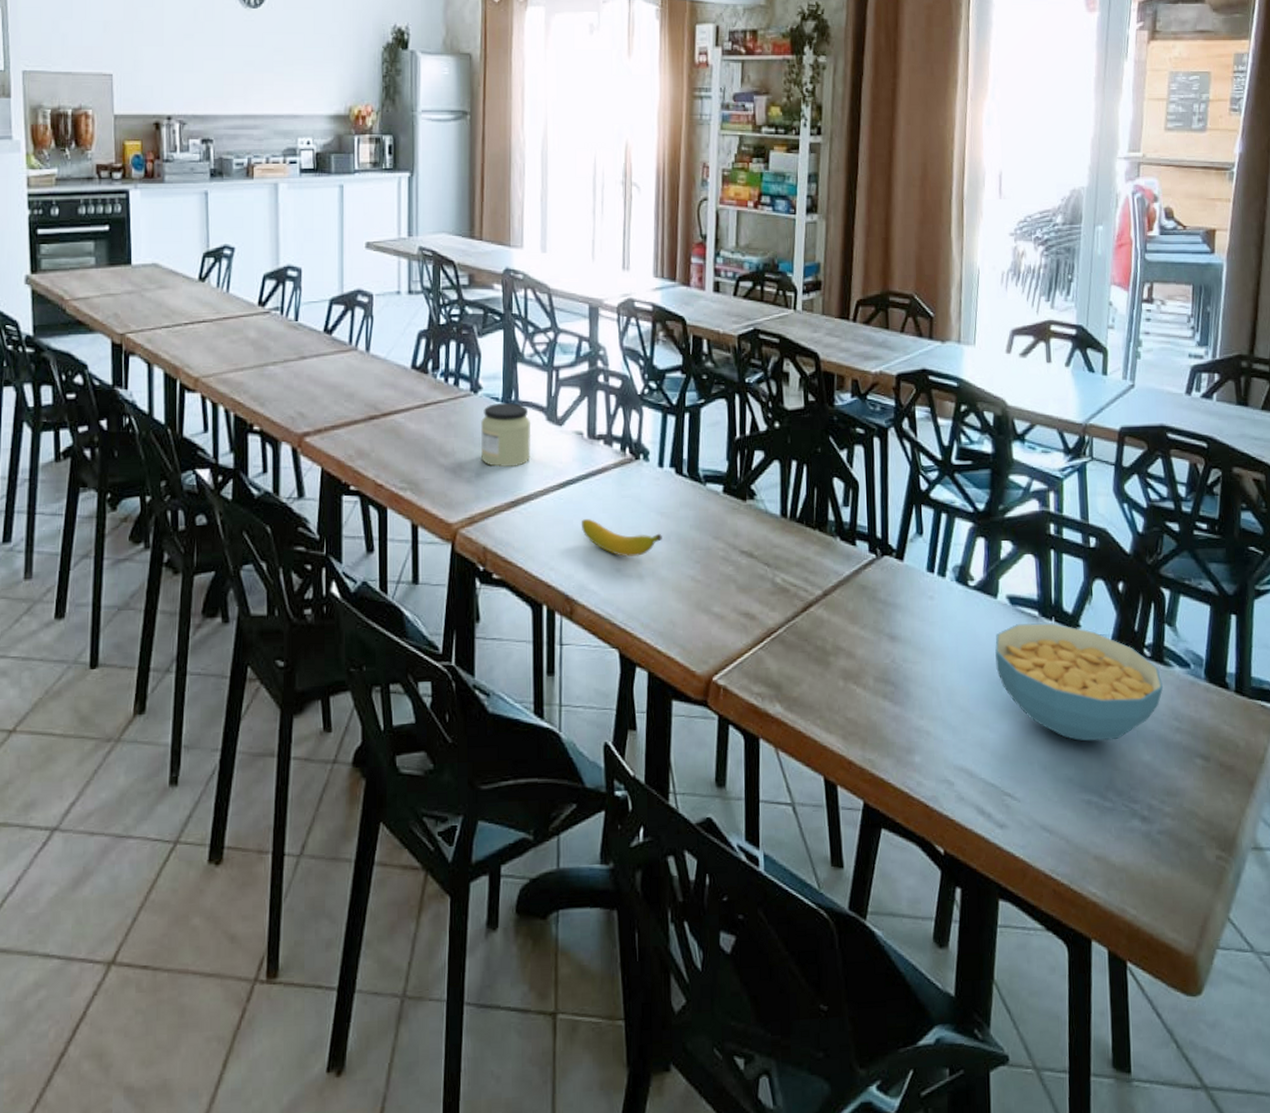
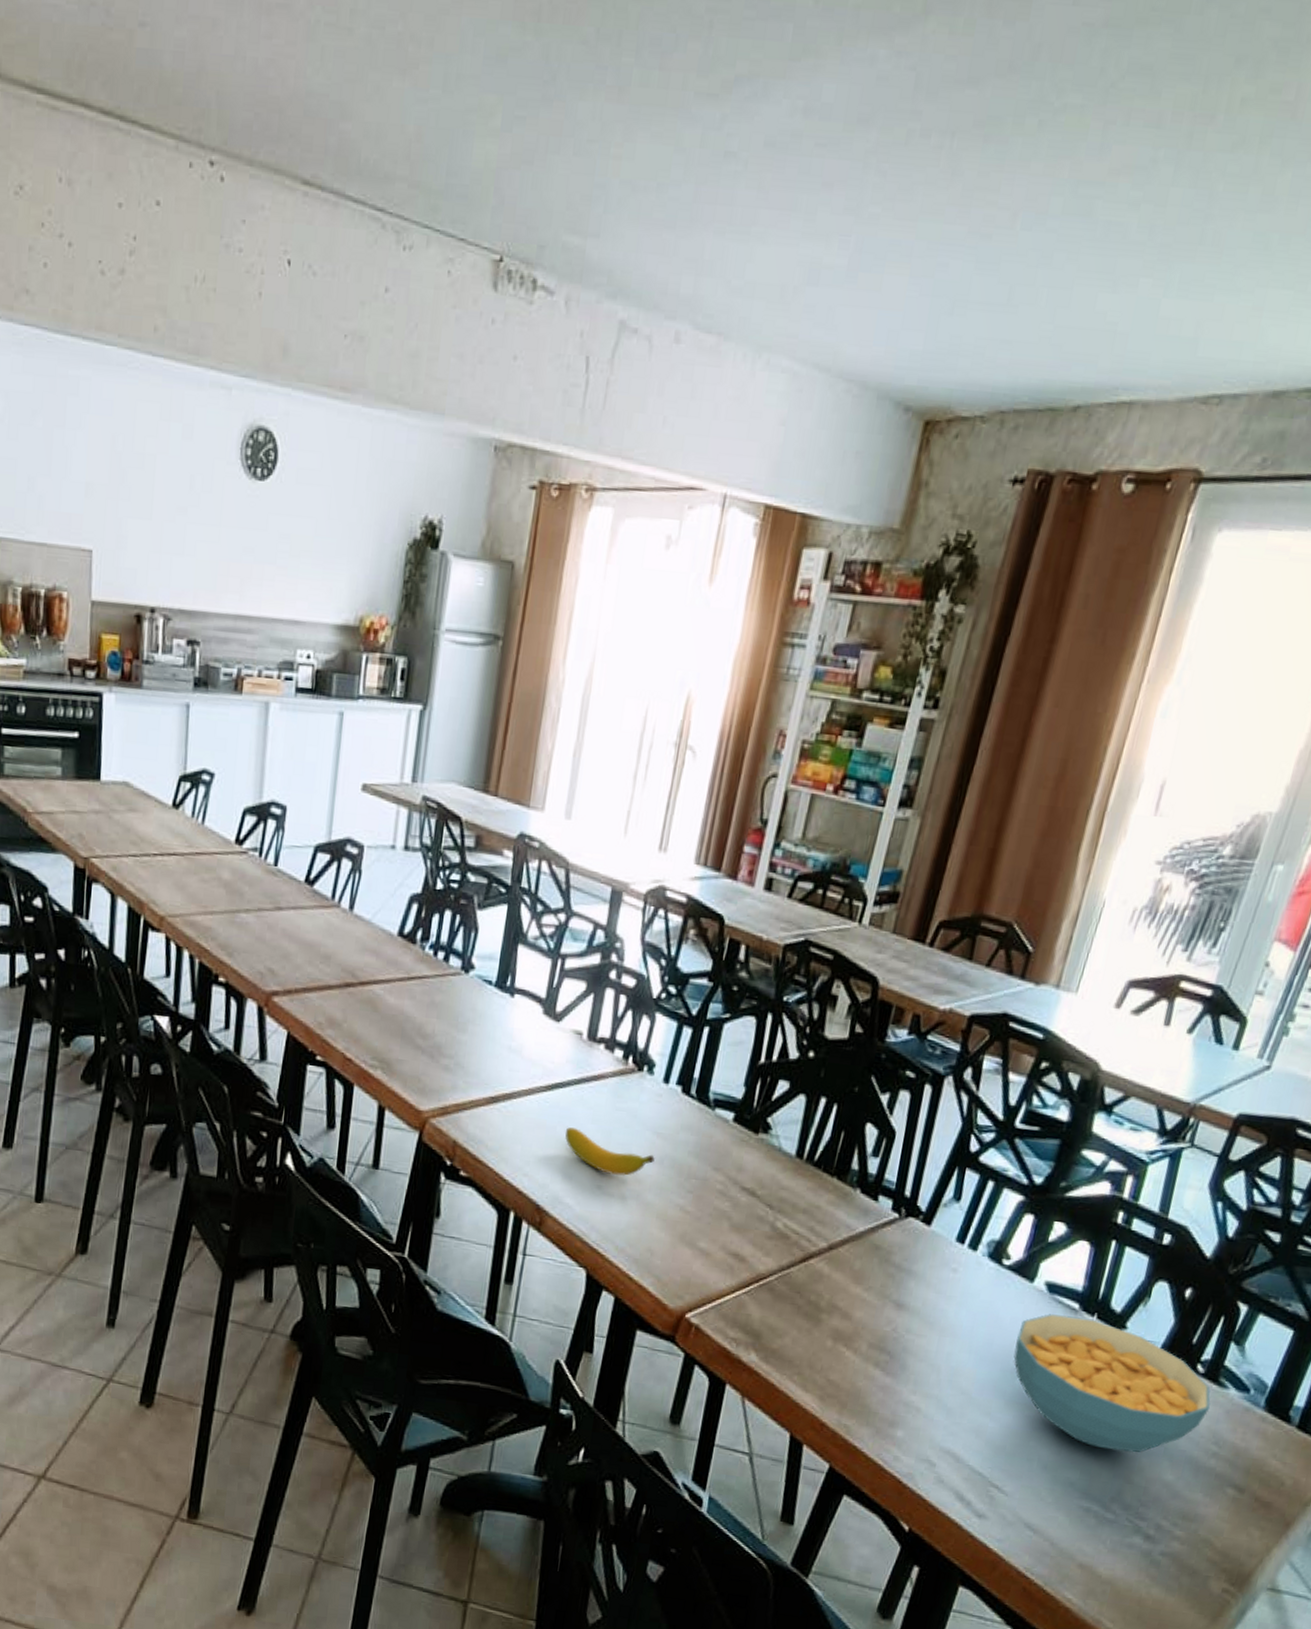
jar: present [480,403,532,467] -> none [463,987,525,1060]

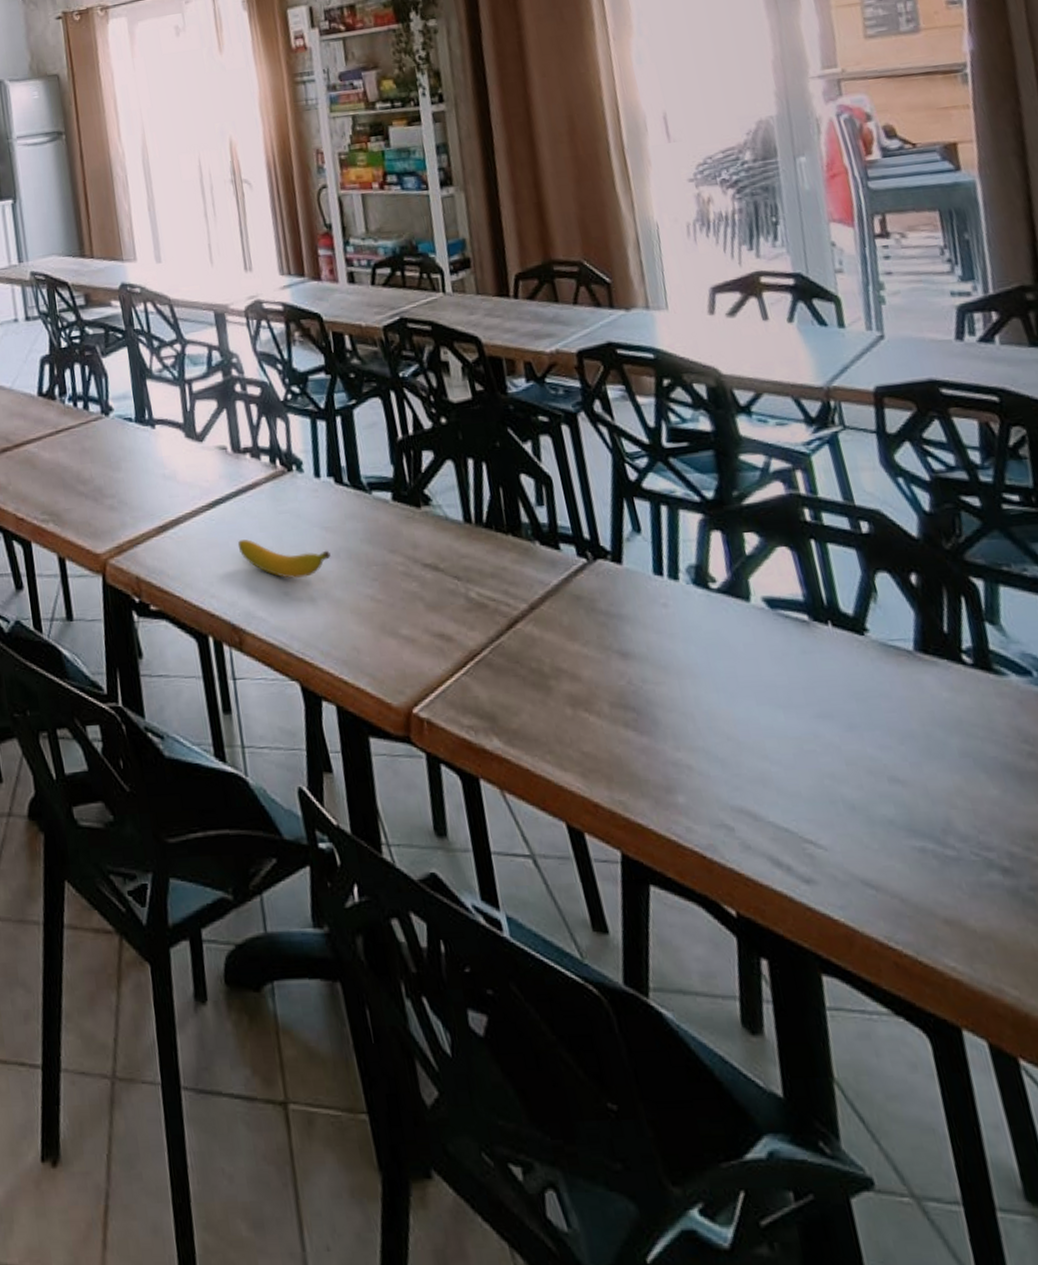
cereal bowl: present [1013,1314,1211,1453] -> none [756,628,1000,773]

